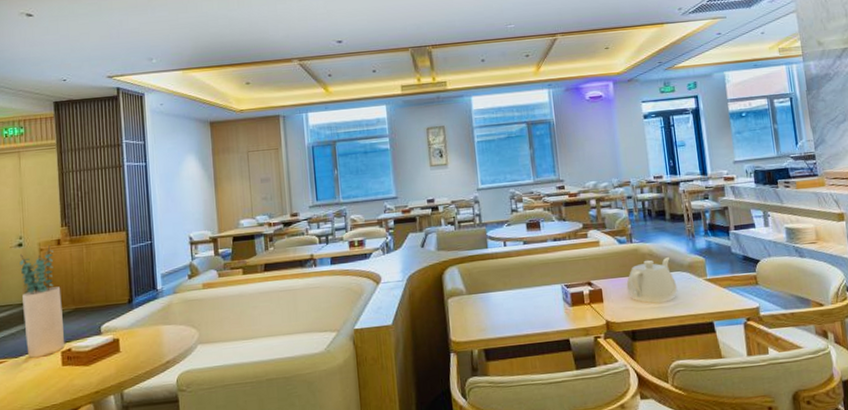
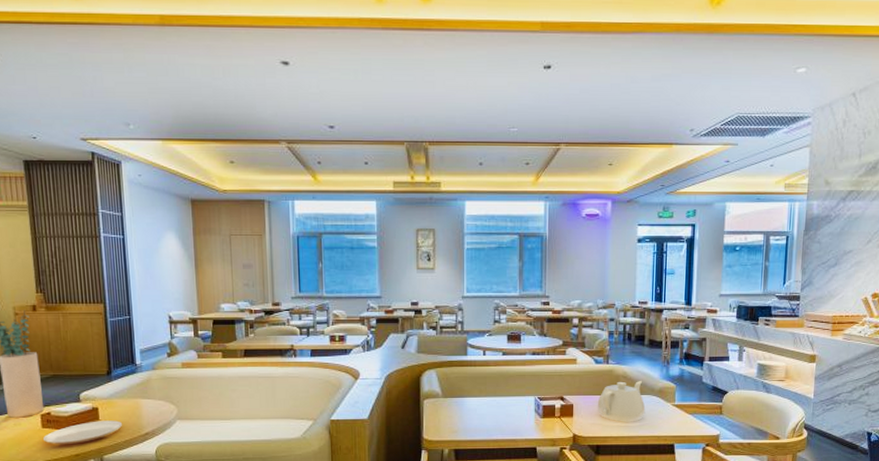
plate: none [63,351,144,383] -> present [43,420,123,445]

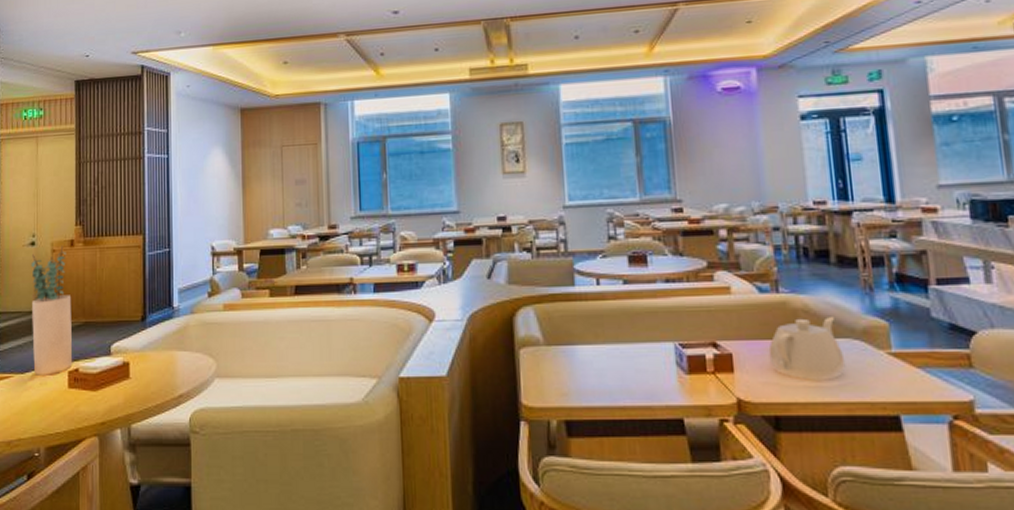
plate: present [43,420,123,445] -> none [69,379,155,410]

